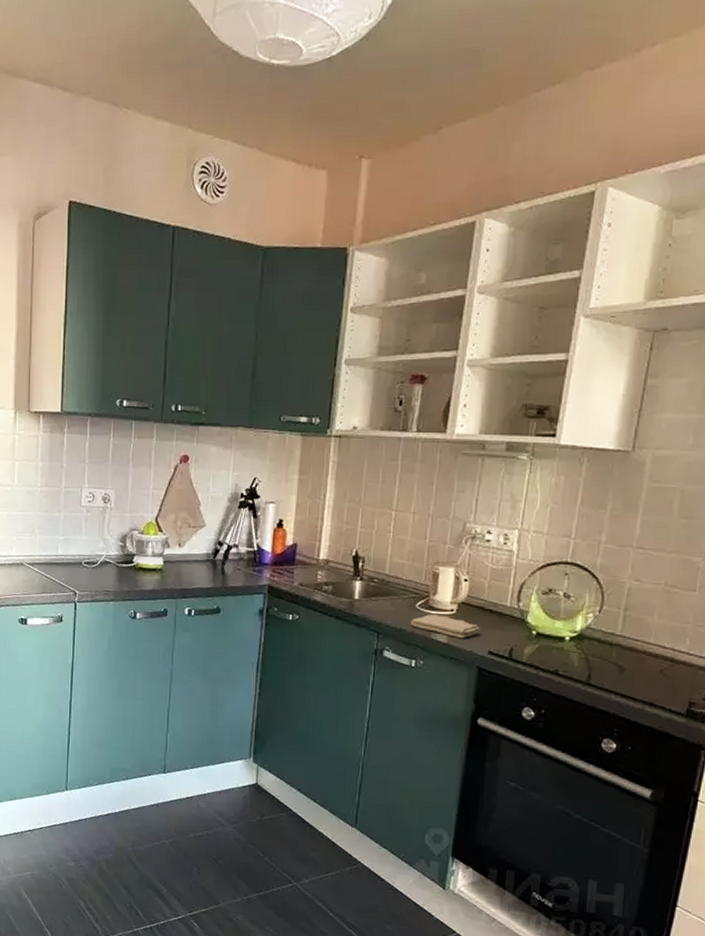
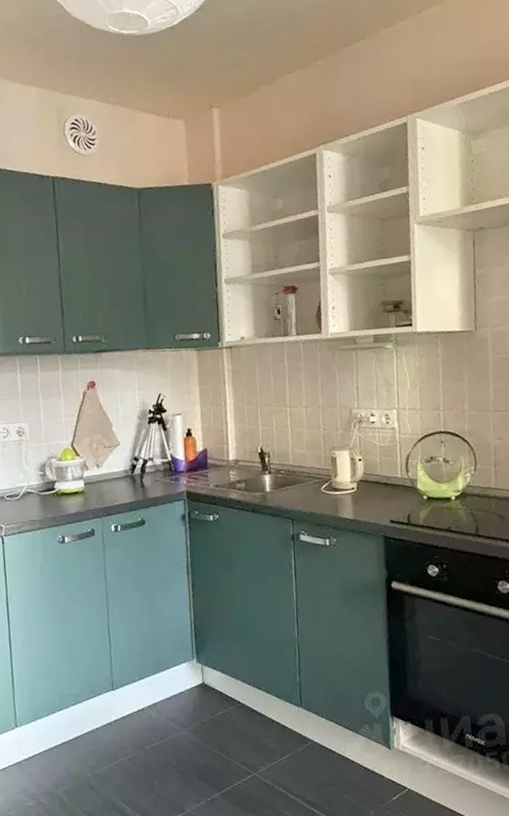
washcloth: present [411,614,480,639] -> none [319,495,380,513]

